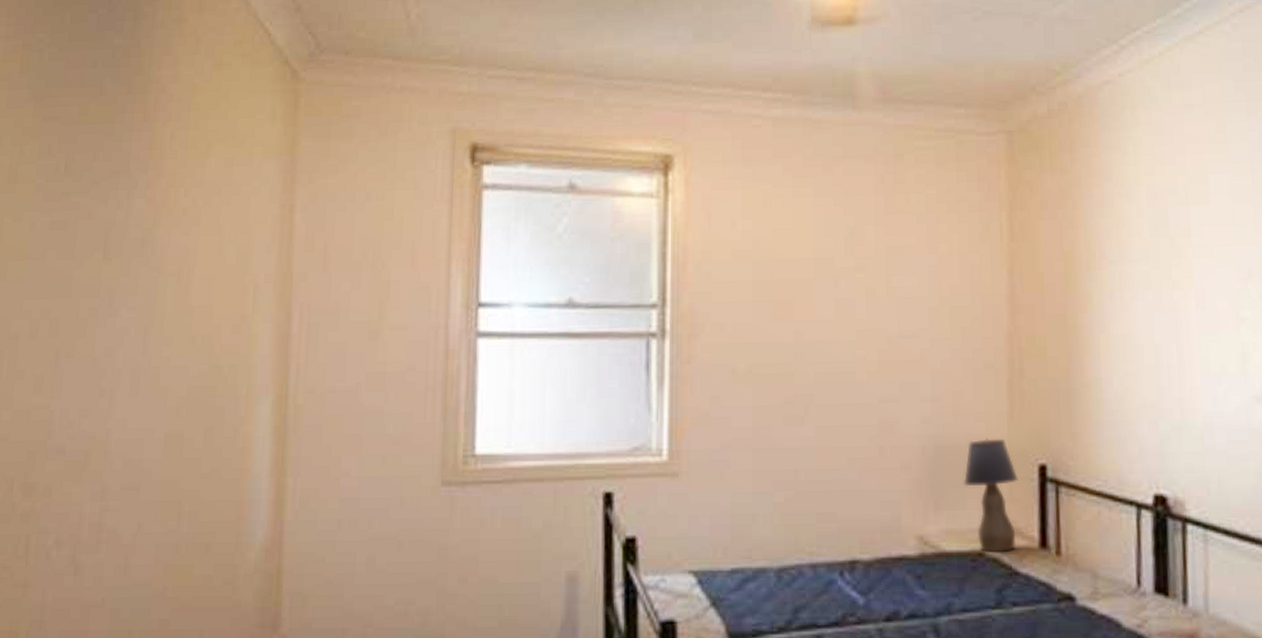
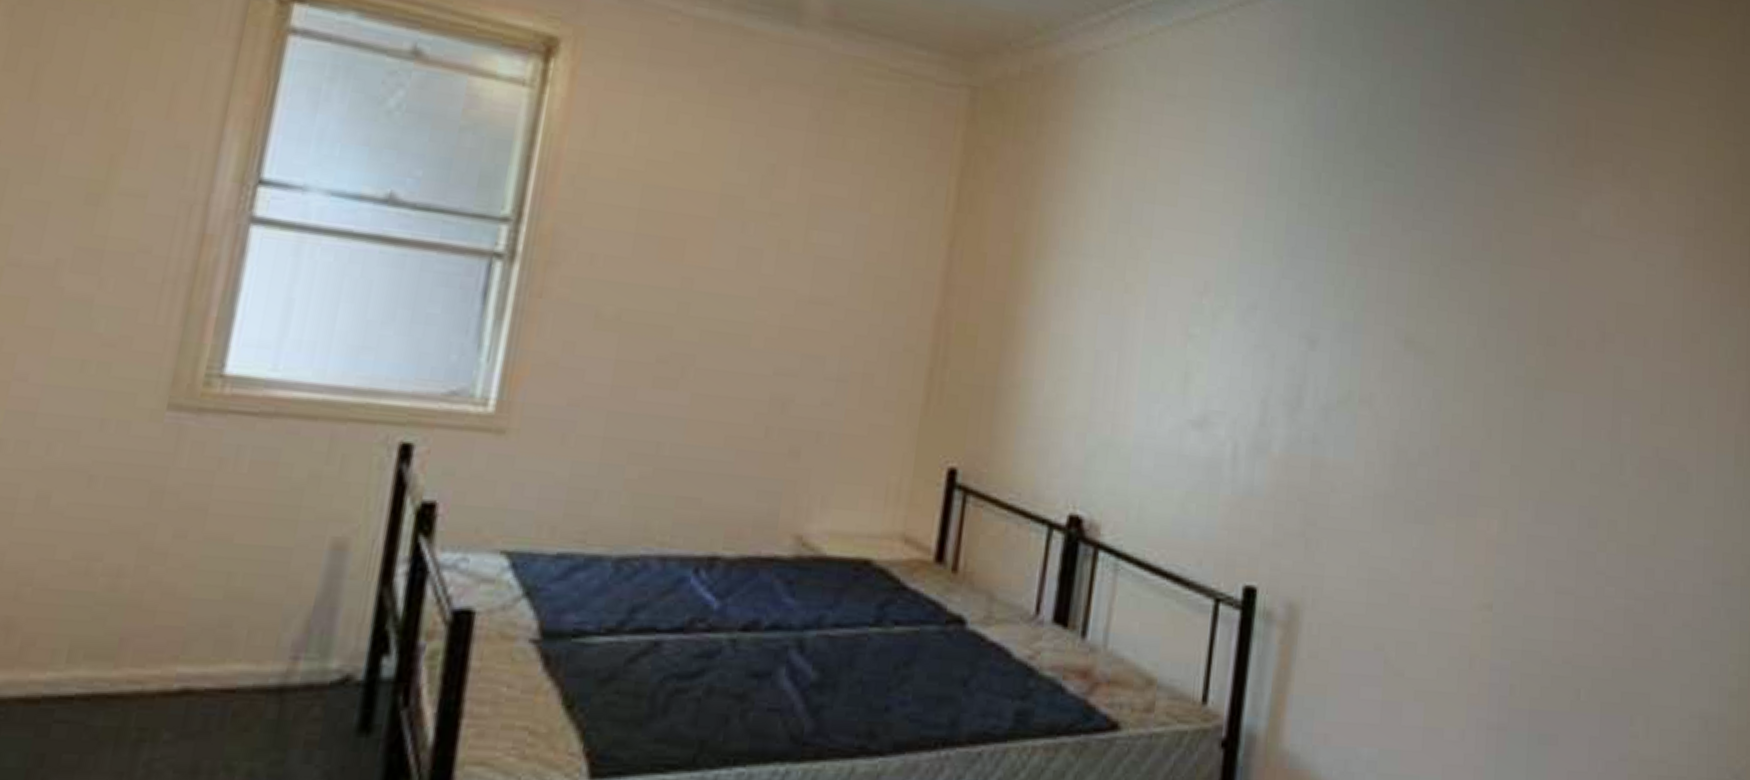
table lamp: present [963,437,1018,553] -> none [858,430,923,563]

